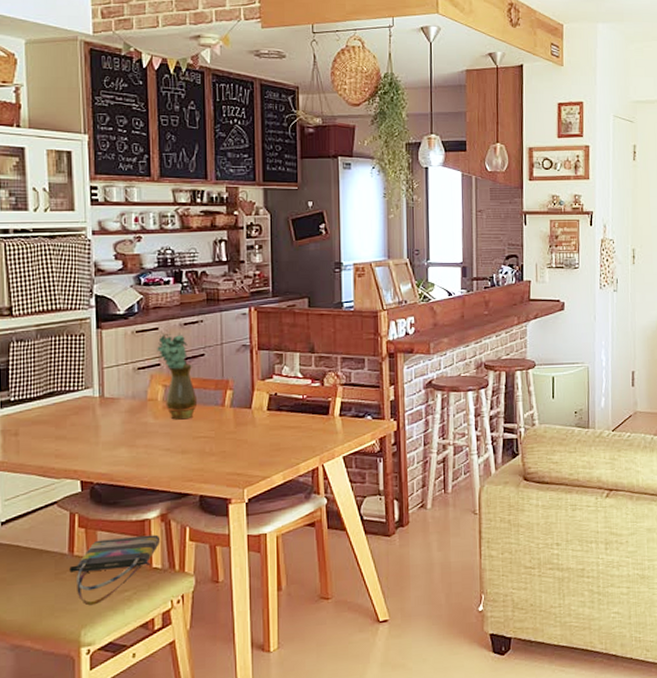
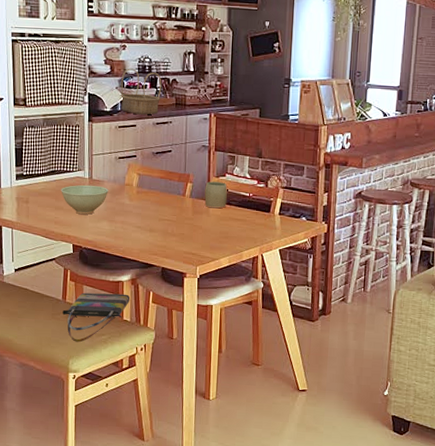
bowl: none [62,404,126,442] -> present [61,184,108,215]
basket: none [137,262,188,316] -> present [121,68,162,115]
vase: present [157,332,198,420] -> none [134,128,164,204]
mug: none [248,385,277,417] -> present [204,181,228,209]

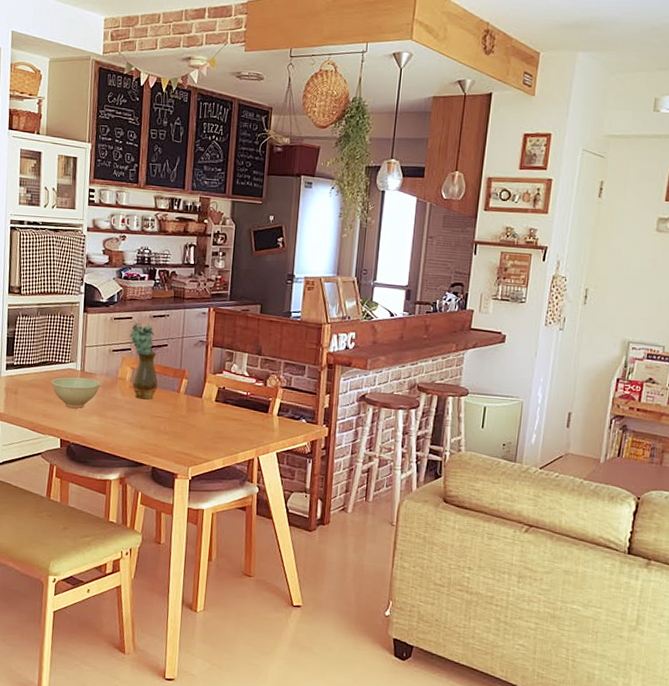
tote bag: present [62,292,130,342] -> none [46,490,118,543]
basket: present [121,68,162,115] -> none [118,259,161,308]
vase: none [134,128,164,204] -> present [129,321,158,400]
mug: present [204,181,228,209] -> none [199,378,225,407]

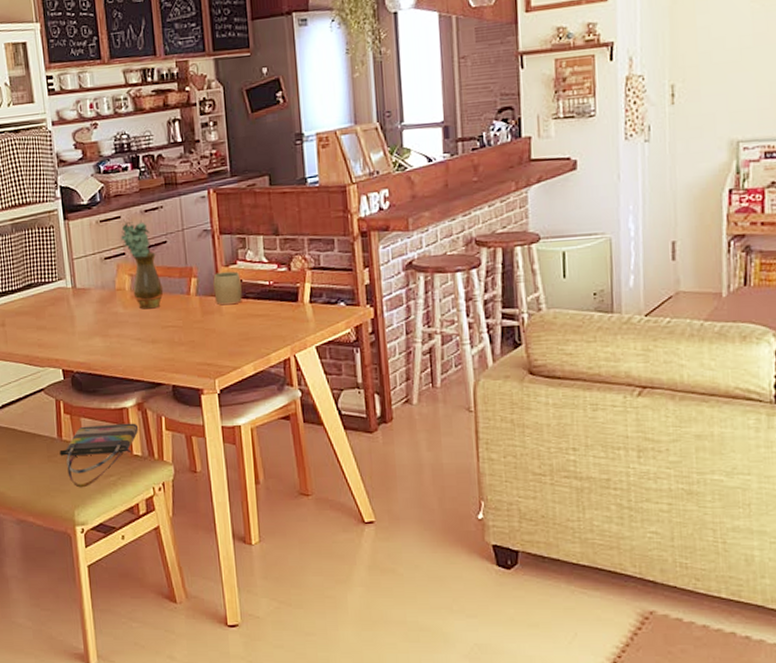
tote bag: none [46,490,118,543] -> present [59,423,139,488]
bowl: present [51,377,100,408] -> none [41,295,97,332]
mug: none [199,378,225,407] -> present [213,271,243,306]

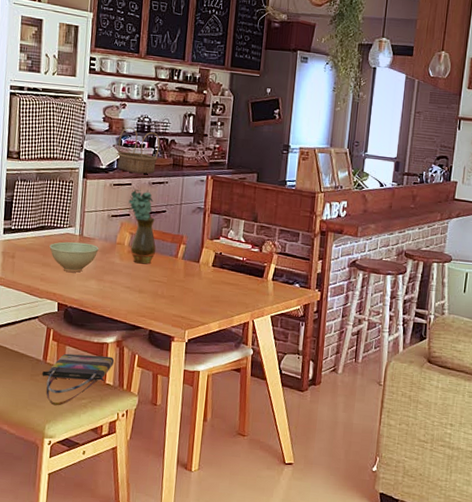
bowl: none [41,295,97,332] -> present [49,241,99,273]
basket: none [96,149,146,204] -> present [117,127,160,175]
mug: present [213,271,243,306] -> none [197,244,221,272]

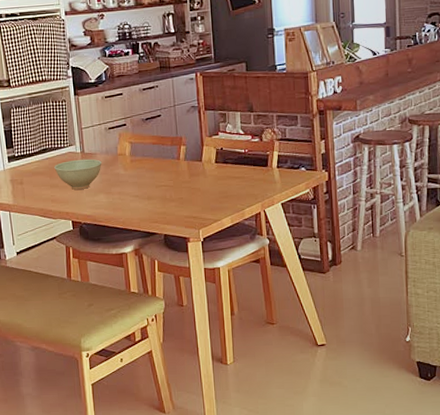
tote bag: present [42,353,115,406] -> none [69,265,136,320]
basket: present [117,127,160,175] -> none [102,36,144,83]
vase: present [128,187,157,264] -> none [122,96,158,171]

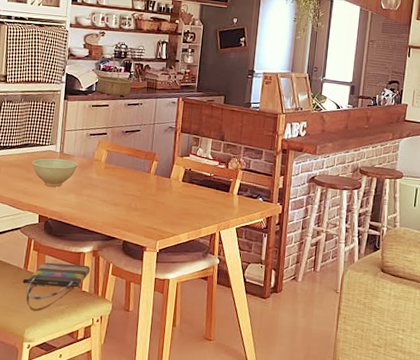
tote bag: none [69,265,136,320] -> present [23,262,91,312]
basket: none [102,36,144,83] -> present [96,53,136,97]

